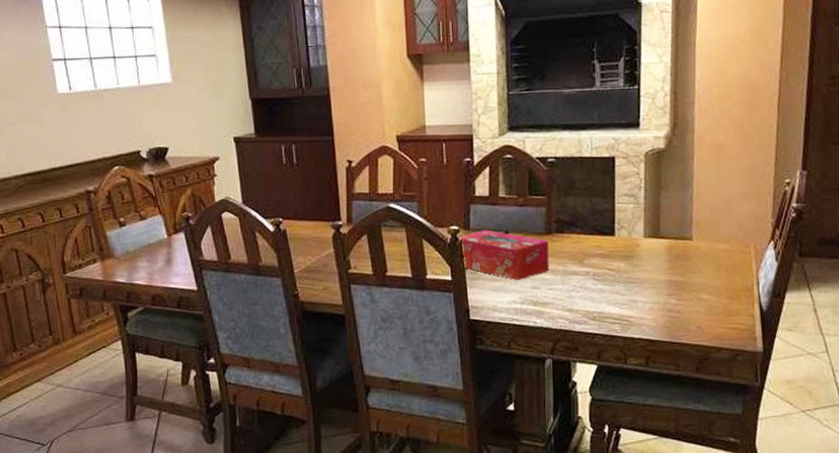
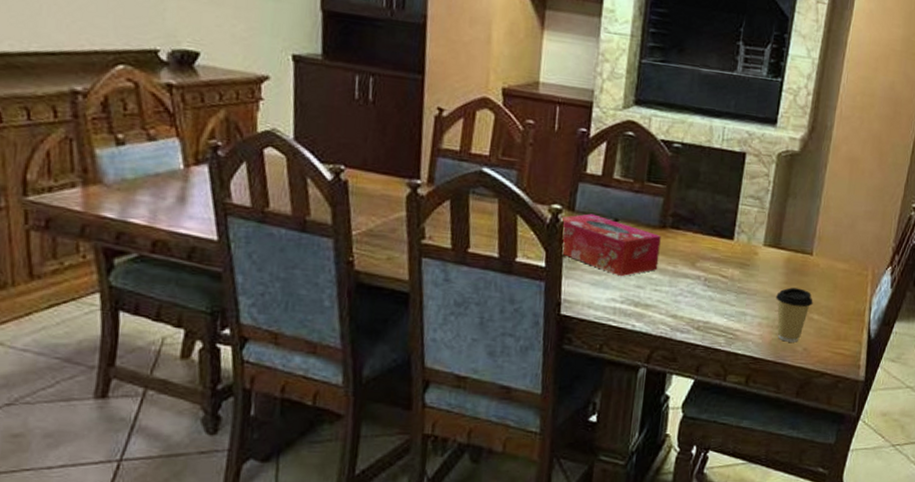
coffee cup: none [663,272,700,323] -> present [776,287,813,342]

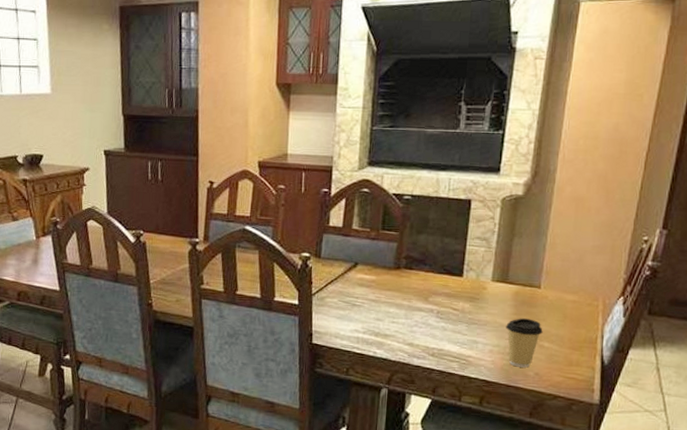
tissue box: present [561,214,661,277] -> none [310,259,396,311]

